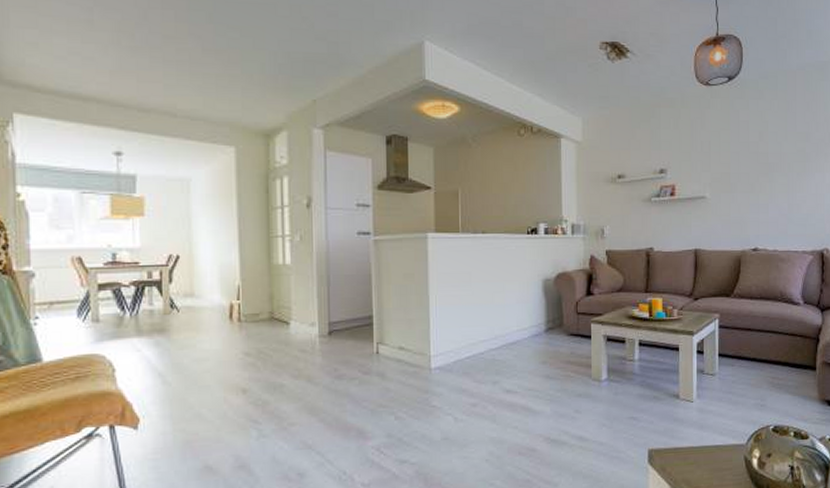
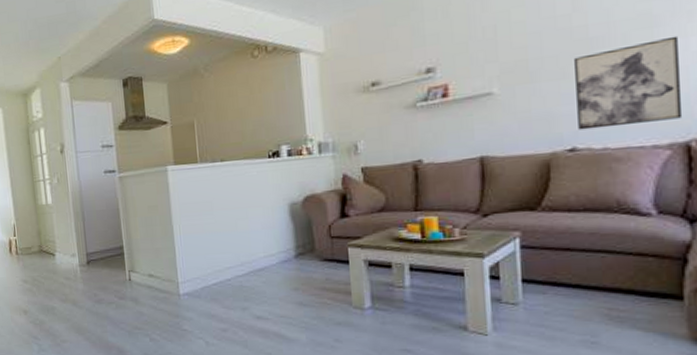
wall art: none [759,170,820,234] -> present [574,35,683,130]

